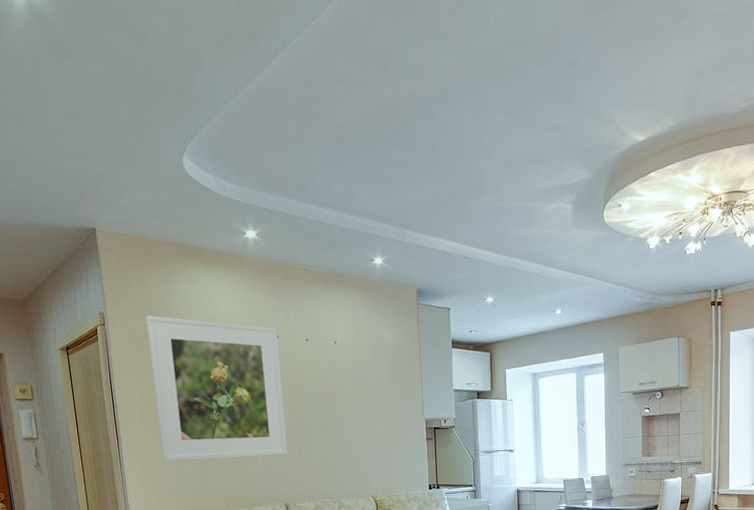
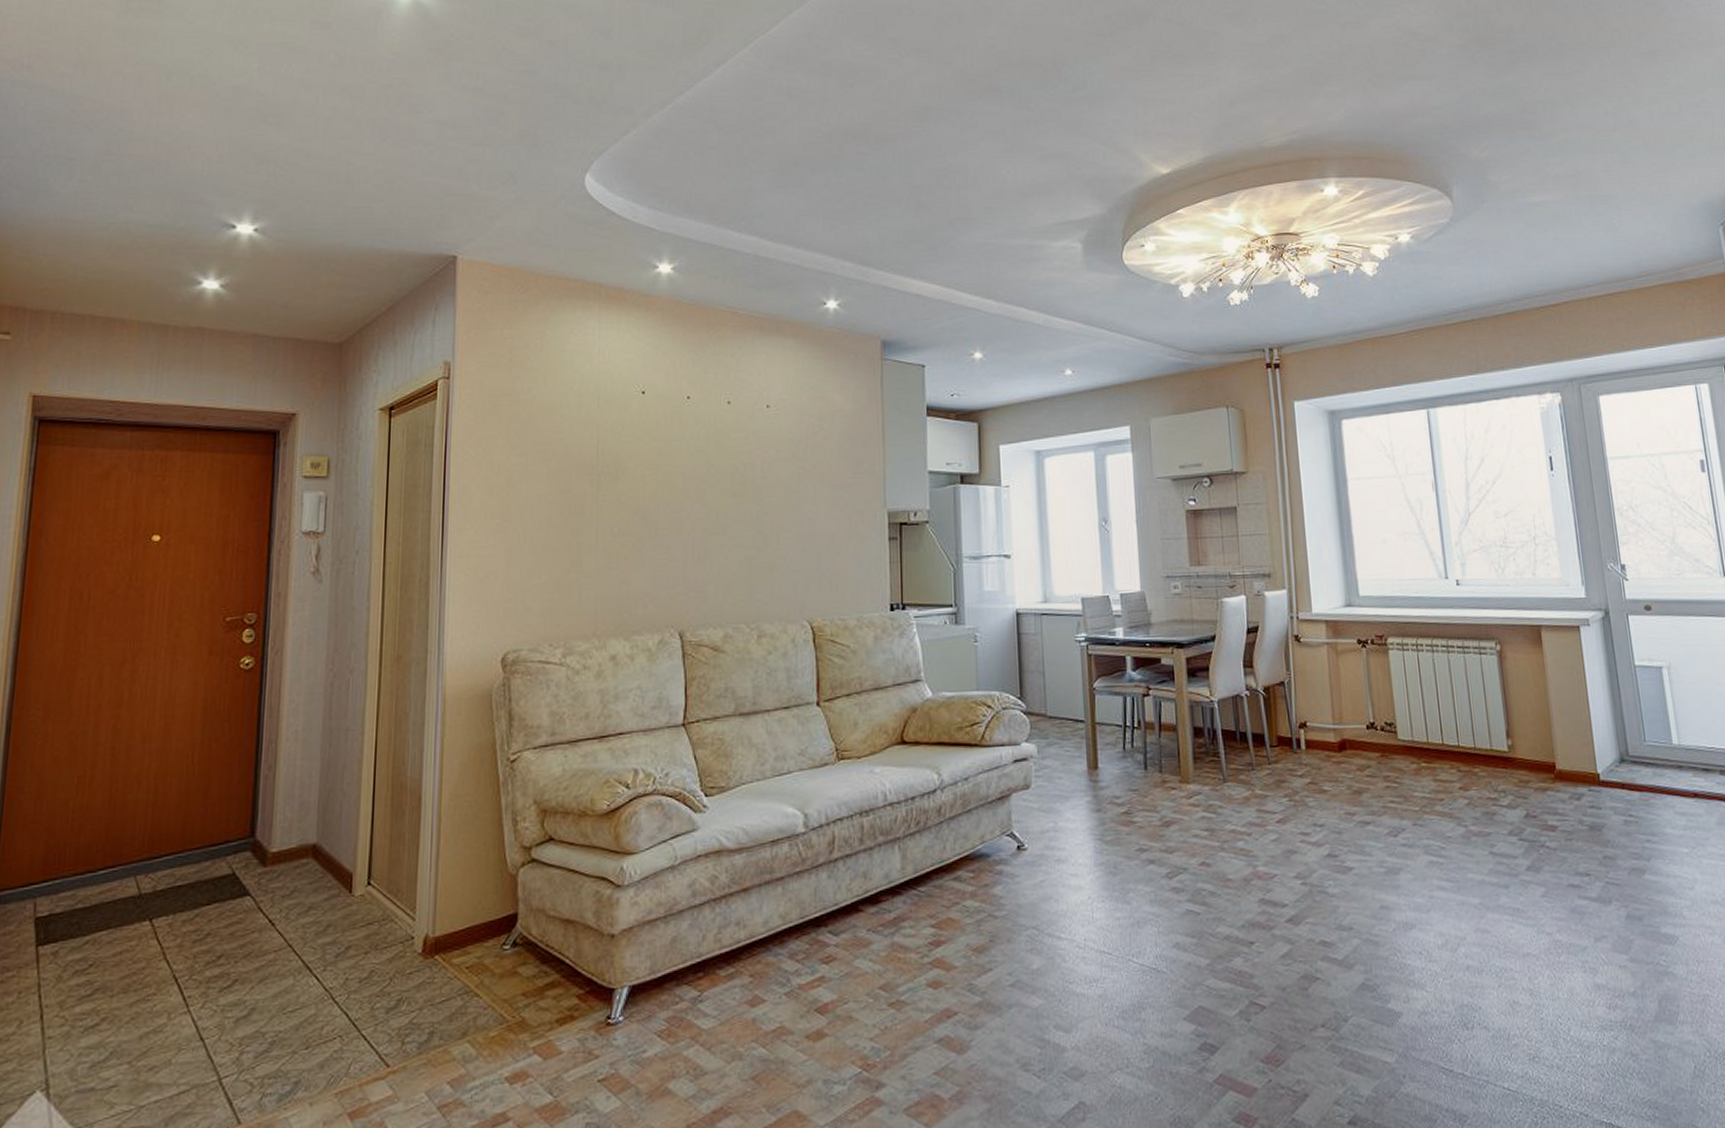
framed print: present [146,315,288,461] -> none [504,367,690,568]

